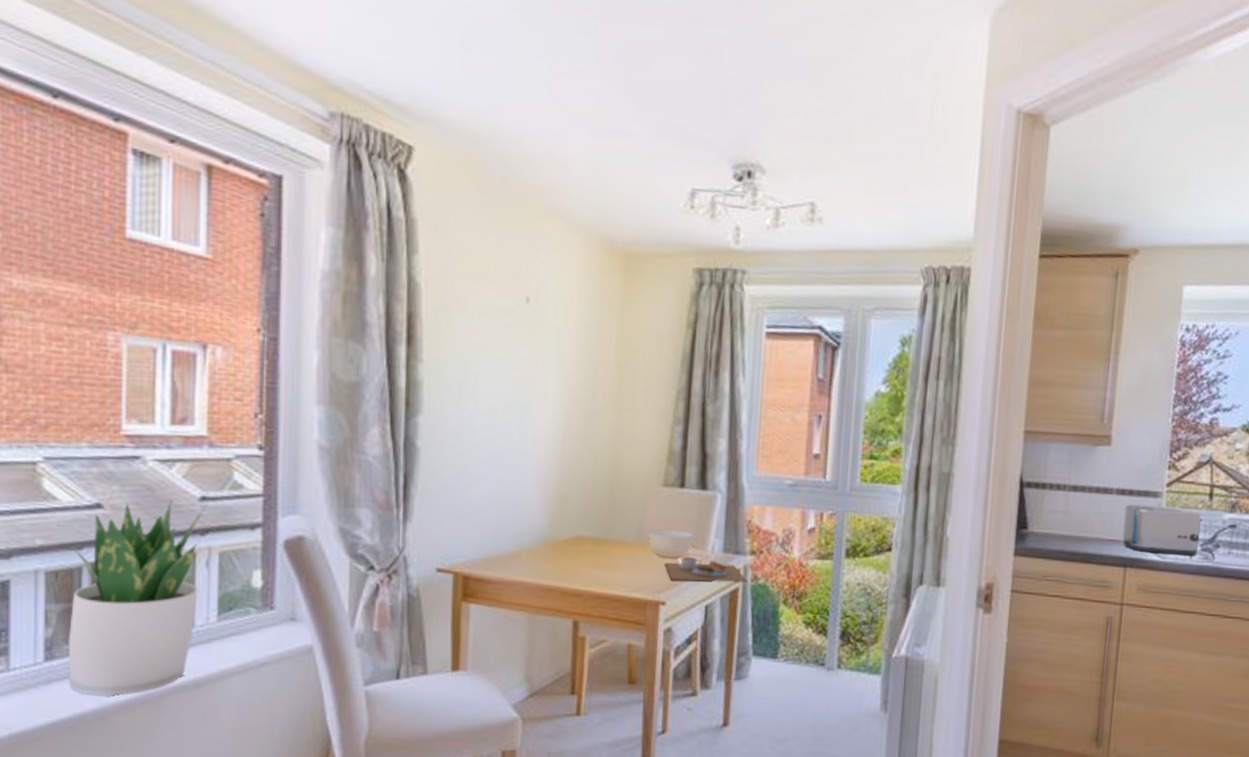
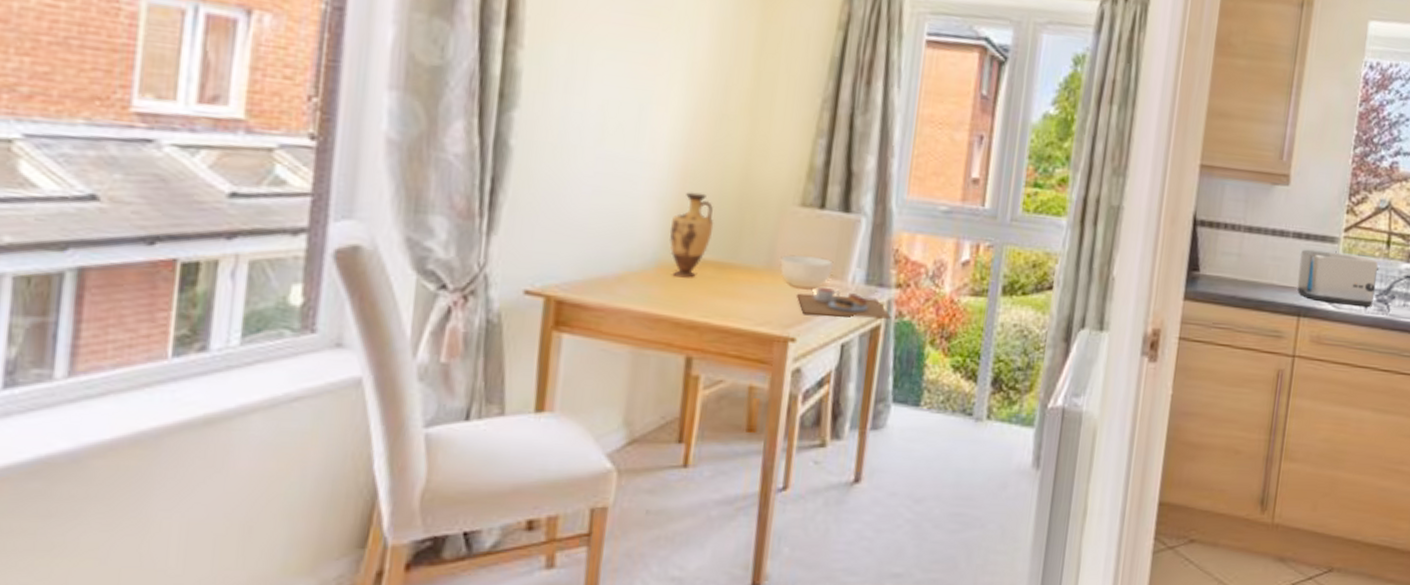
planter: present [69,499,208,696] -> none [34,193,239,435]
vase: none [553,478,590,553] -> present [669,192,714,278]

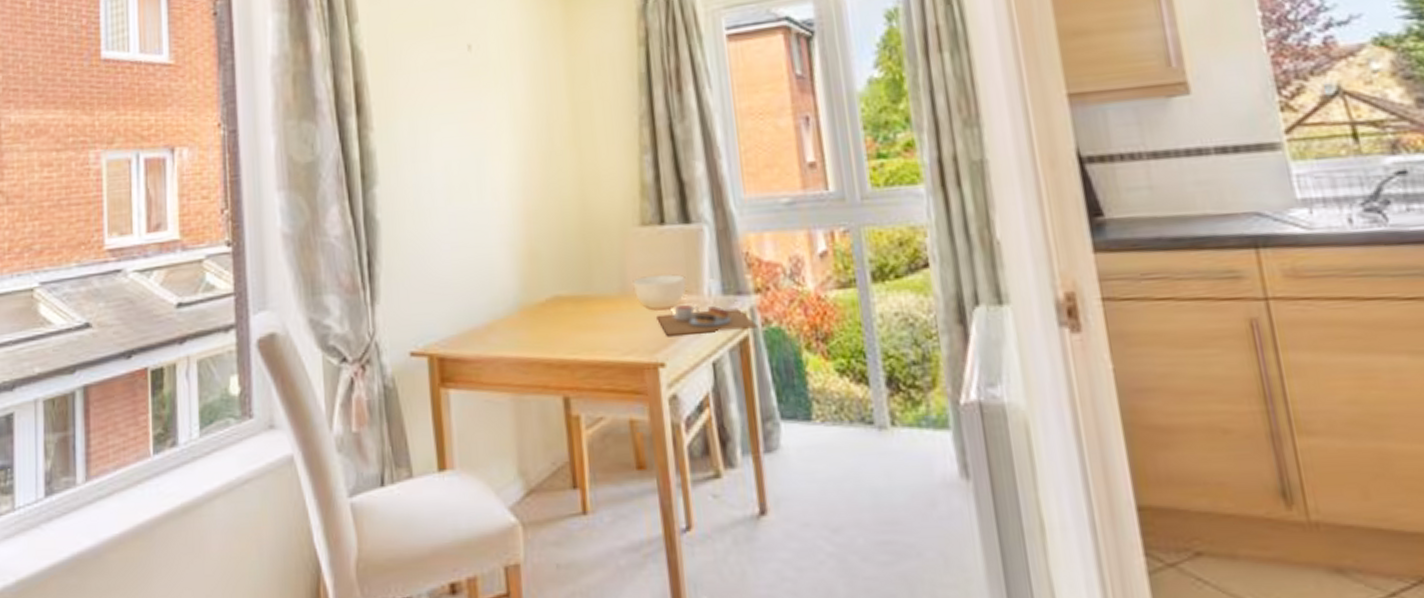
vase: present [669,192,714,278] -> none [524,231,564,318]
toaster: present [1297,249,1379,307] -> none [1233,158,1360,225]

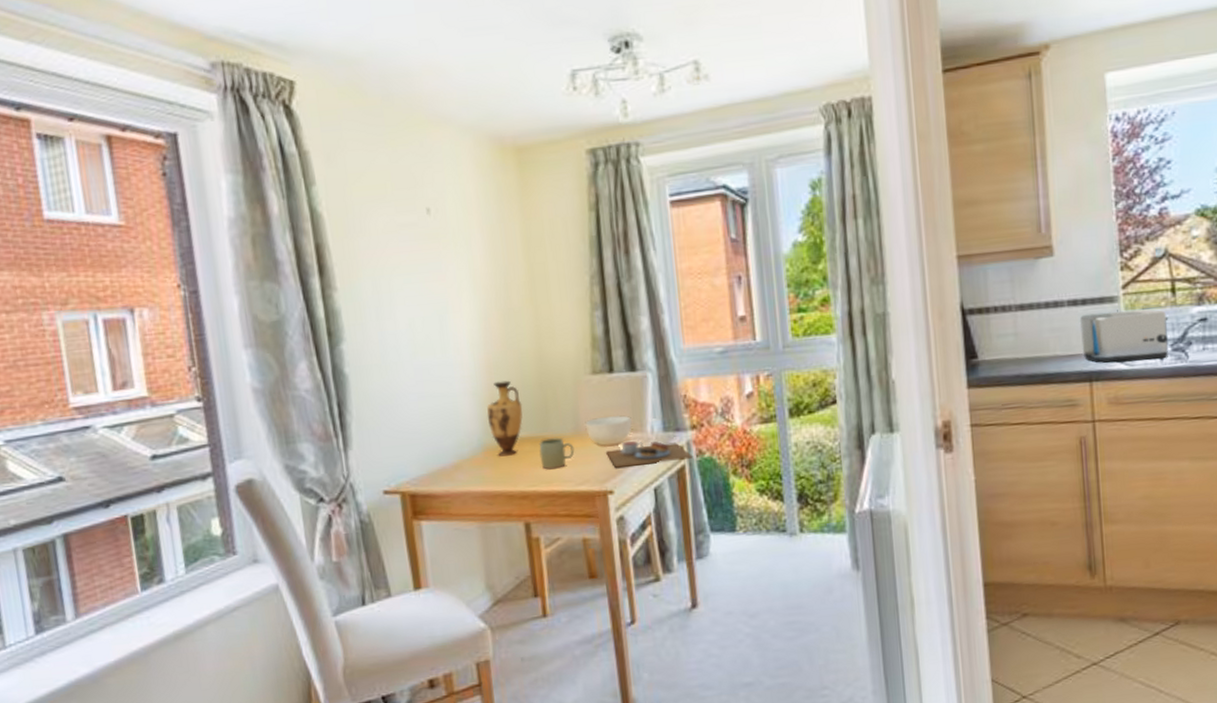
vase: none [524,231,564,318] -> present [487,380,523,457]
mug: none [580,298,621,335] -> present [538,438,575,470]
toaster: none [1233,158,1360,225] -> present [1080,309,1169,363]

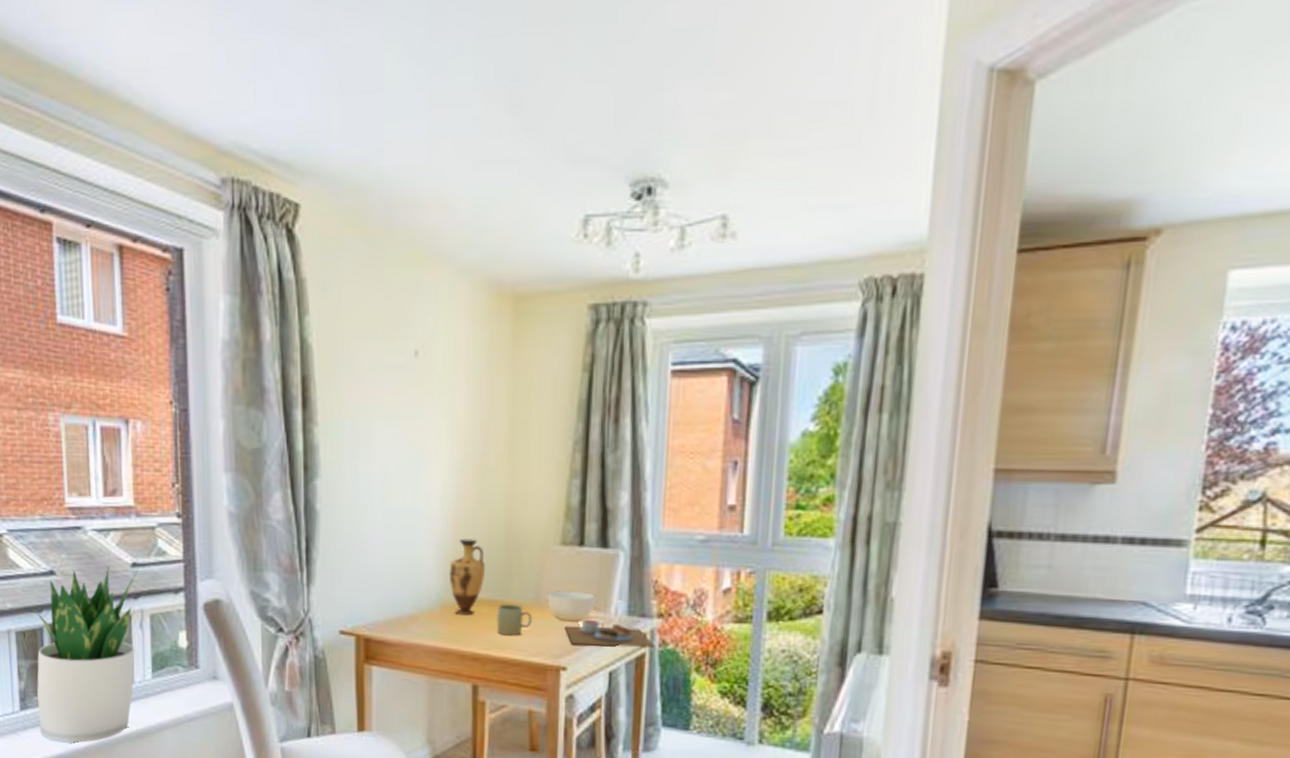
planter: none [44,462,166,662] -> present [35,565,139,743]
toaster: present [1080,309,1169,363] -> none [1129,556,1250,620]

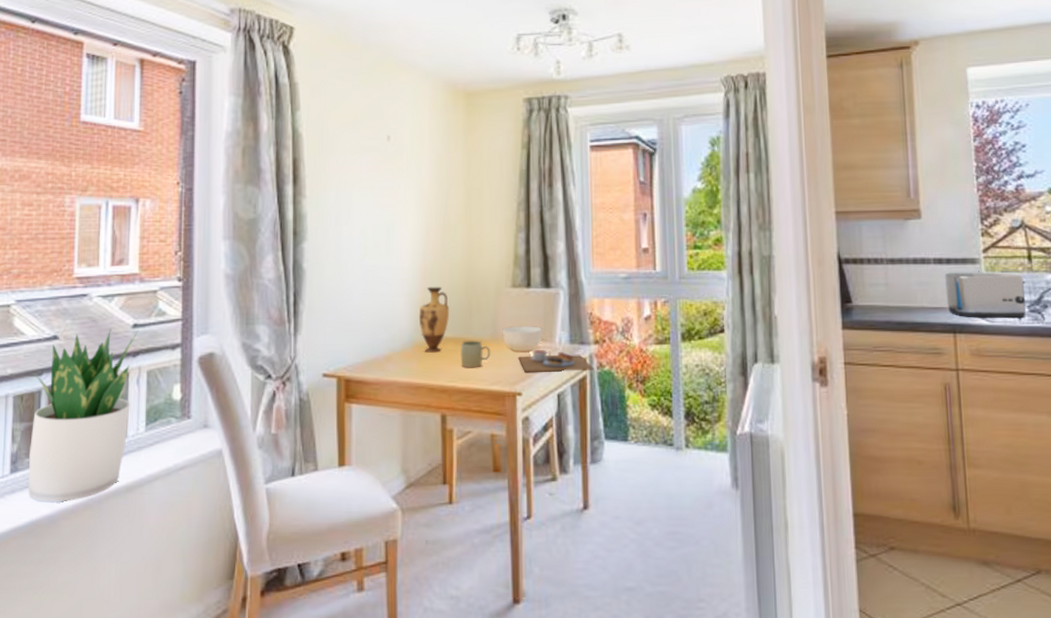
toaster: none [1129,556,1250,620] -> present [945,272,1027,318]

